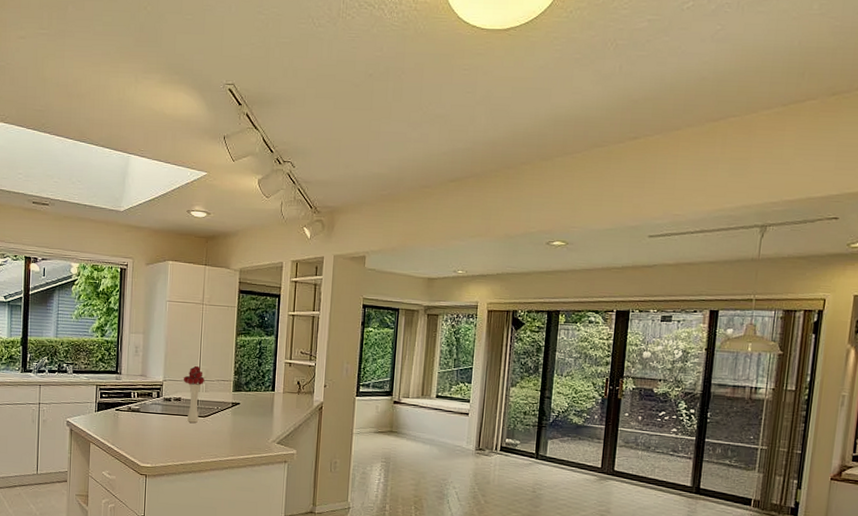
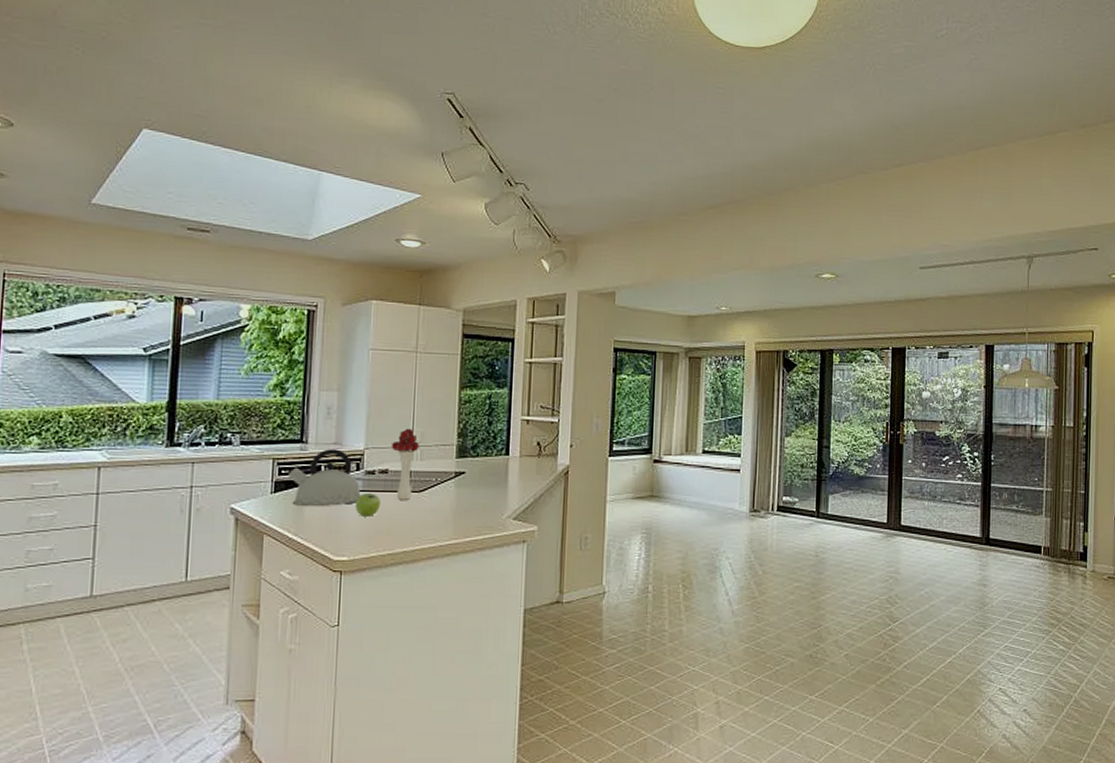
kettle: none [107,379,161,424] -> present [287,449,361,507]
fruit: none [156,416,175,434] -> present [354,493,380,517]

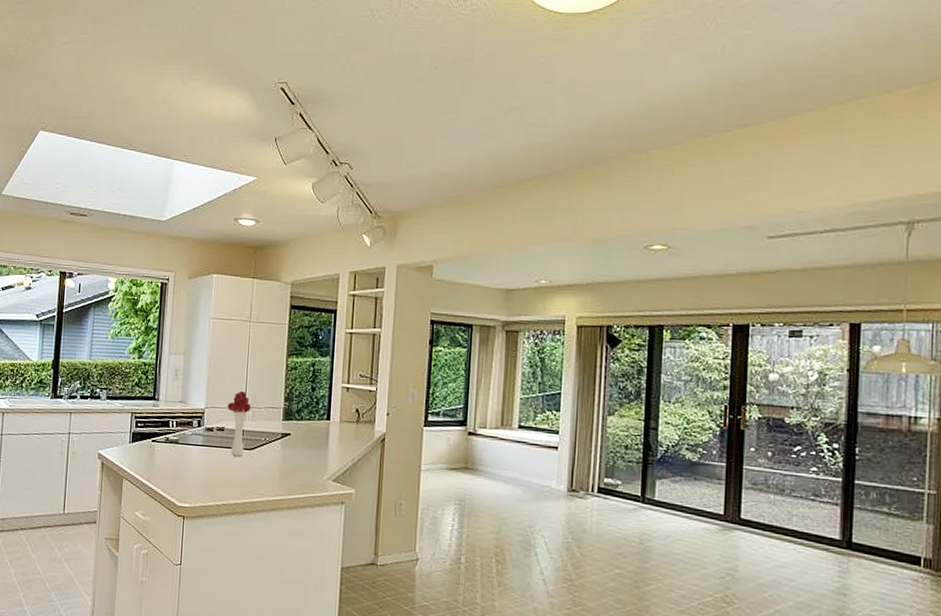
kettle: present [287,449,361,507] -> none [142,406,201,458]
fruit: present [354,493,380,517] -> none [196,448,217,469]

